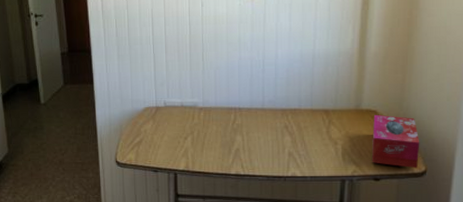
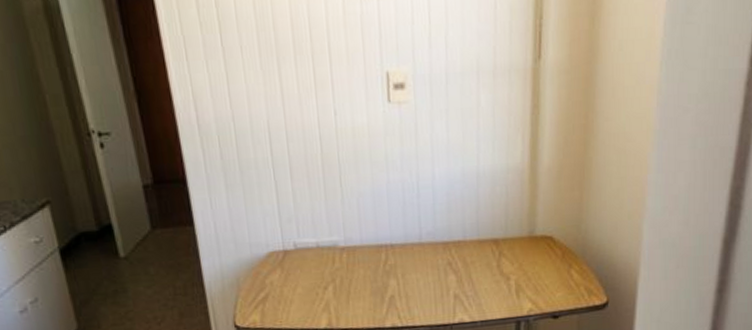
tissue box: present [371,114,420,169] -> none [548,240,601,301]

